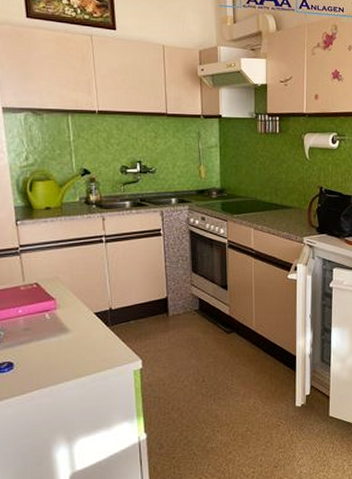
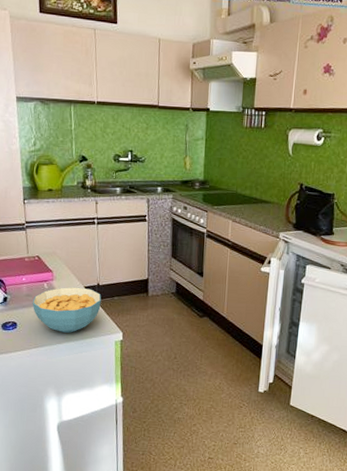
cereal bowl: none [31,314,115,368] -> present [32,287,101,333]

